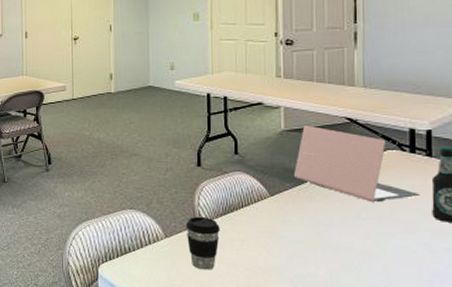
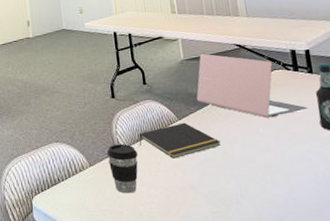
notepad: none [222,199,315,238] -> present [139,122,221,159]

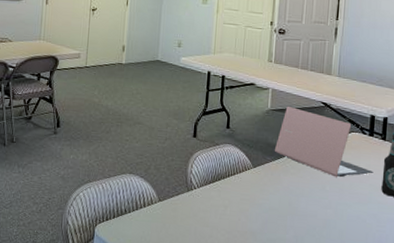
coffee cup: present [106,143,138,193] -> none [177,183,208,232]
notepad: present [139,122,221,159] -> none [210,170,288,204]

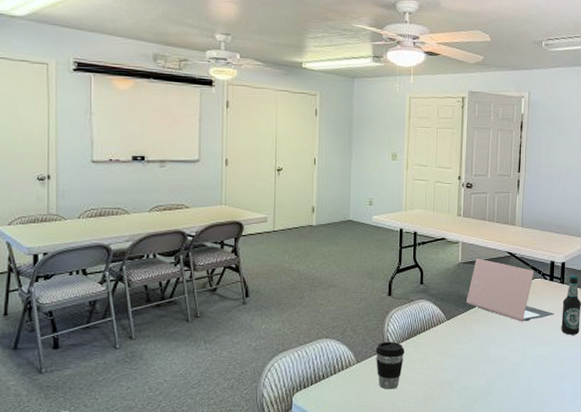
coffee cup: none [177,183,208,232] -> present [375,341,405,390]

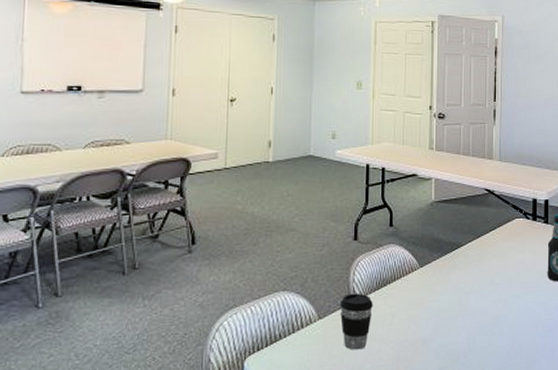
laptop: present [466,258,554,322] -> none [442,196,539,268]

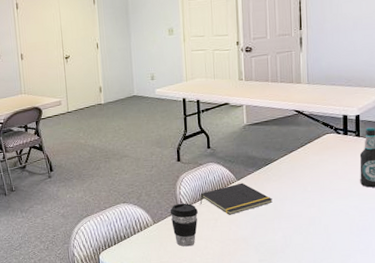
notepad: none [376,270,457,310] -> present [200,183,273,215]

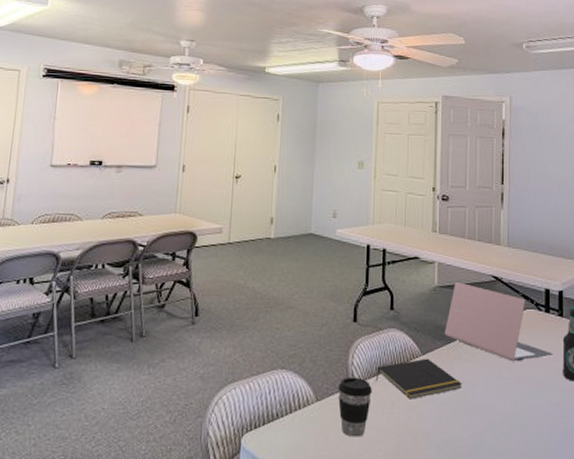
laptop: none [255,118,351,178] -> present [445,281,553,362]

